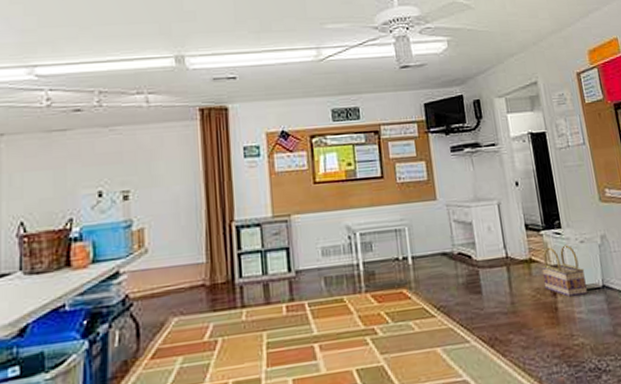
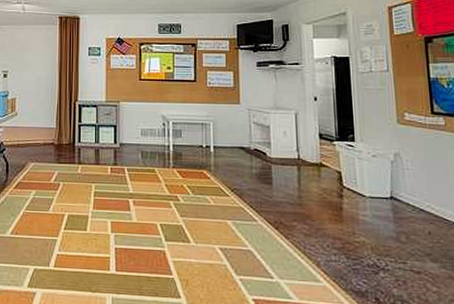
basket: present [541,244,587,297] -> none [330,156,374,201]

